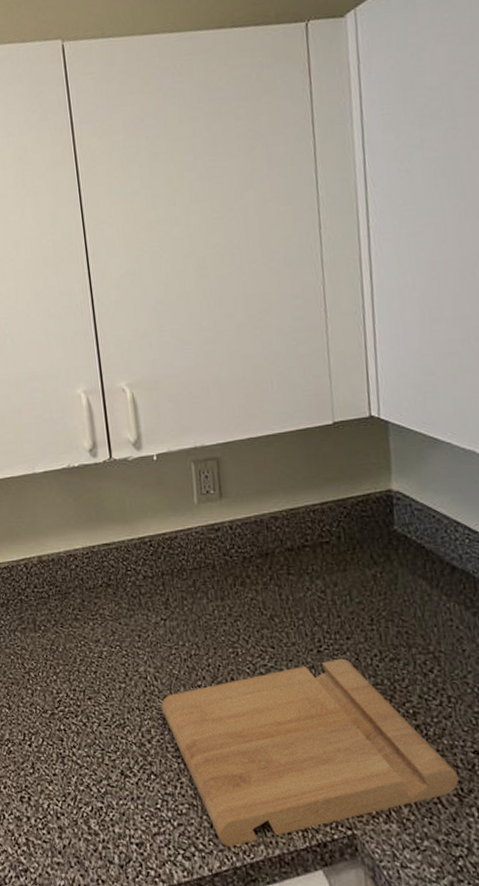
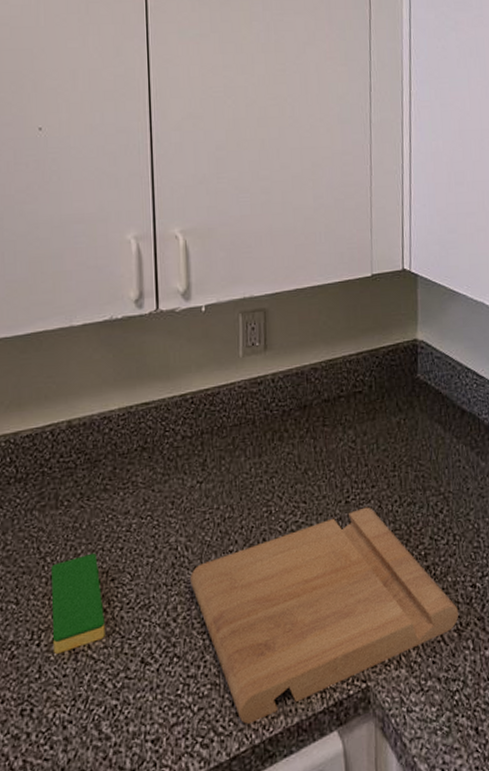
dish sponge: none [35,673,87,755] -> present [51,552,105,654]

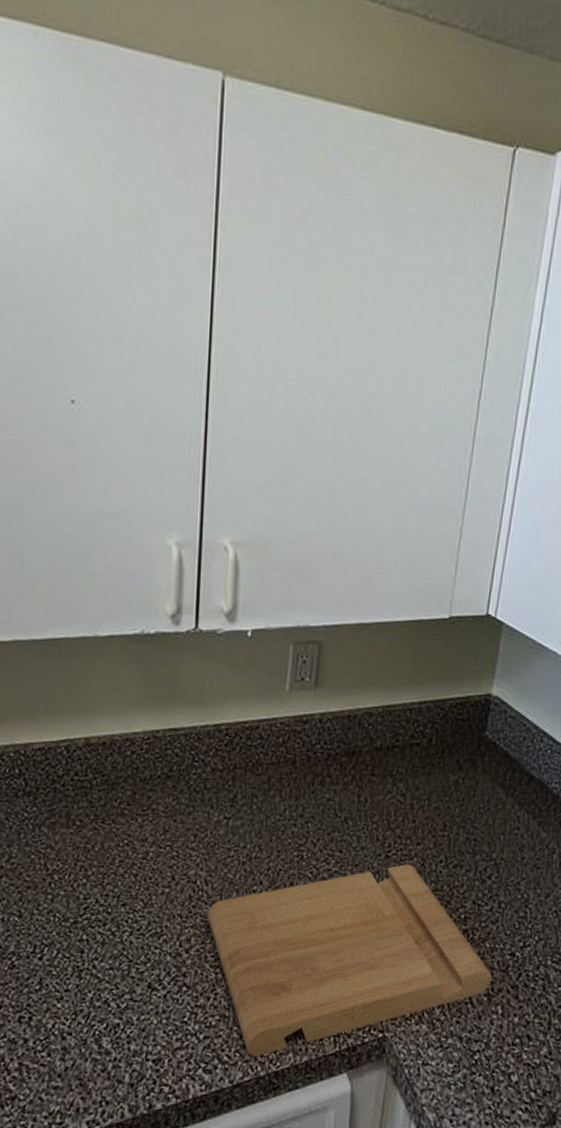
dish sponge: present [51,552,105,654] -> none [57,876,113,969]

